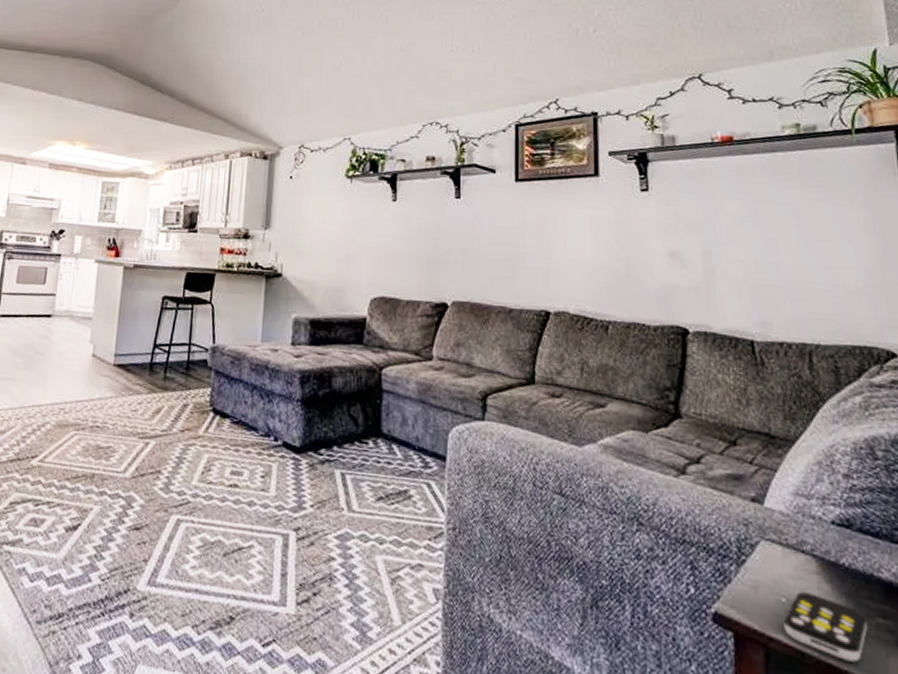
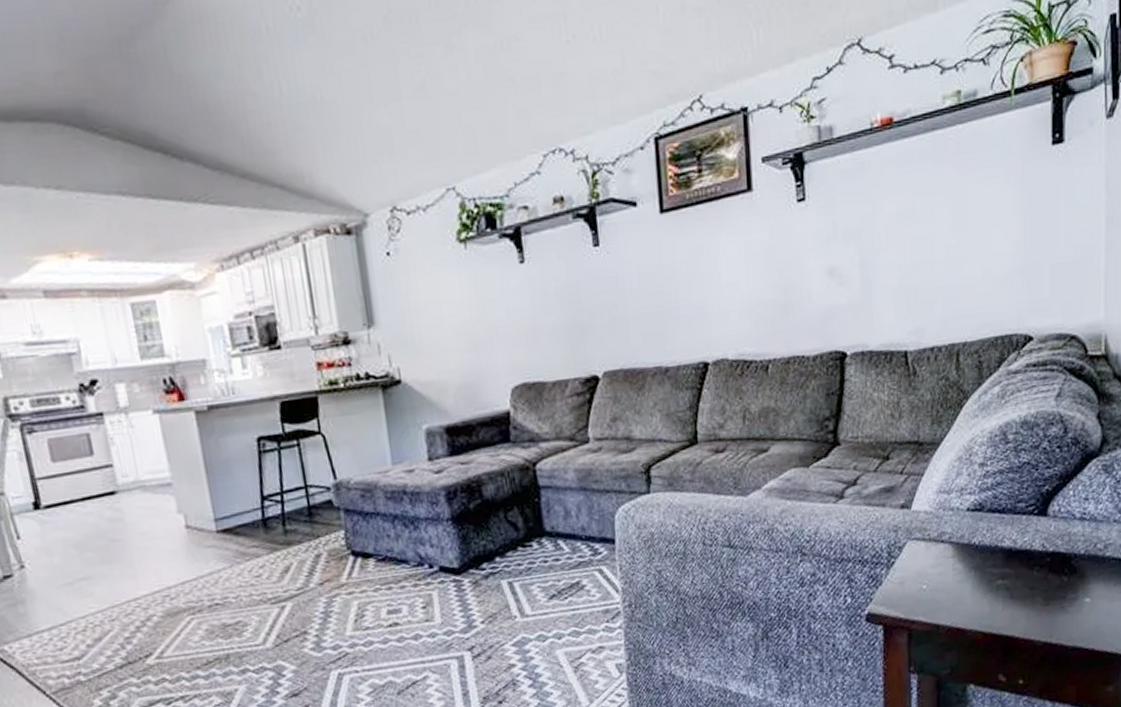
remote control: present [783,592,868,662] -> none [924,575,989,622]

